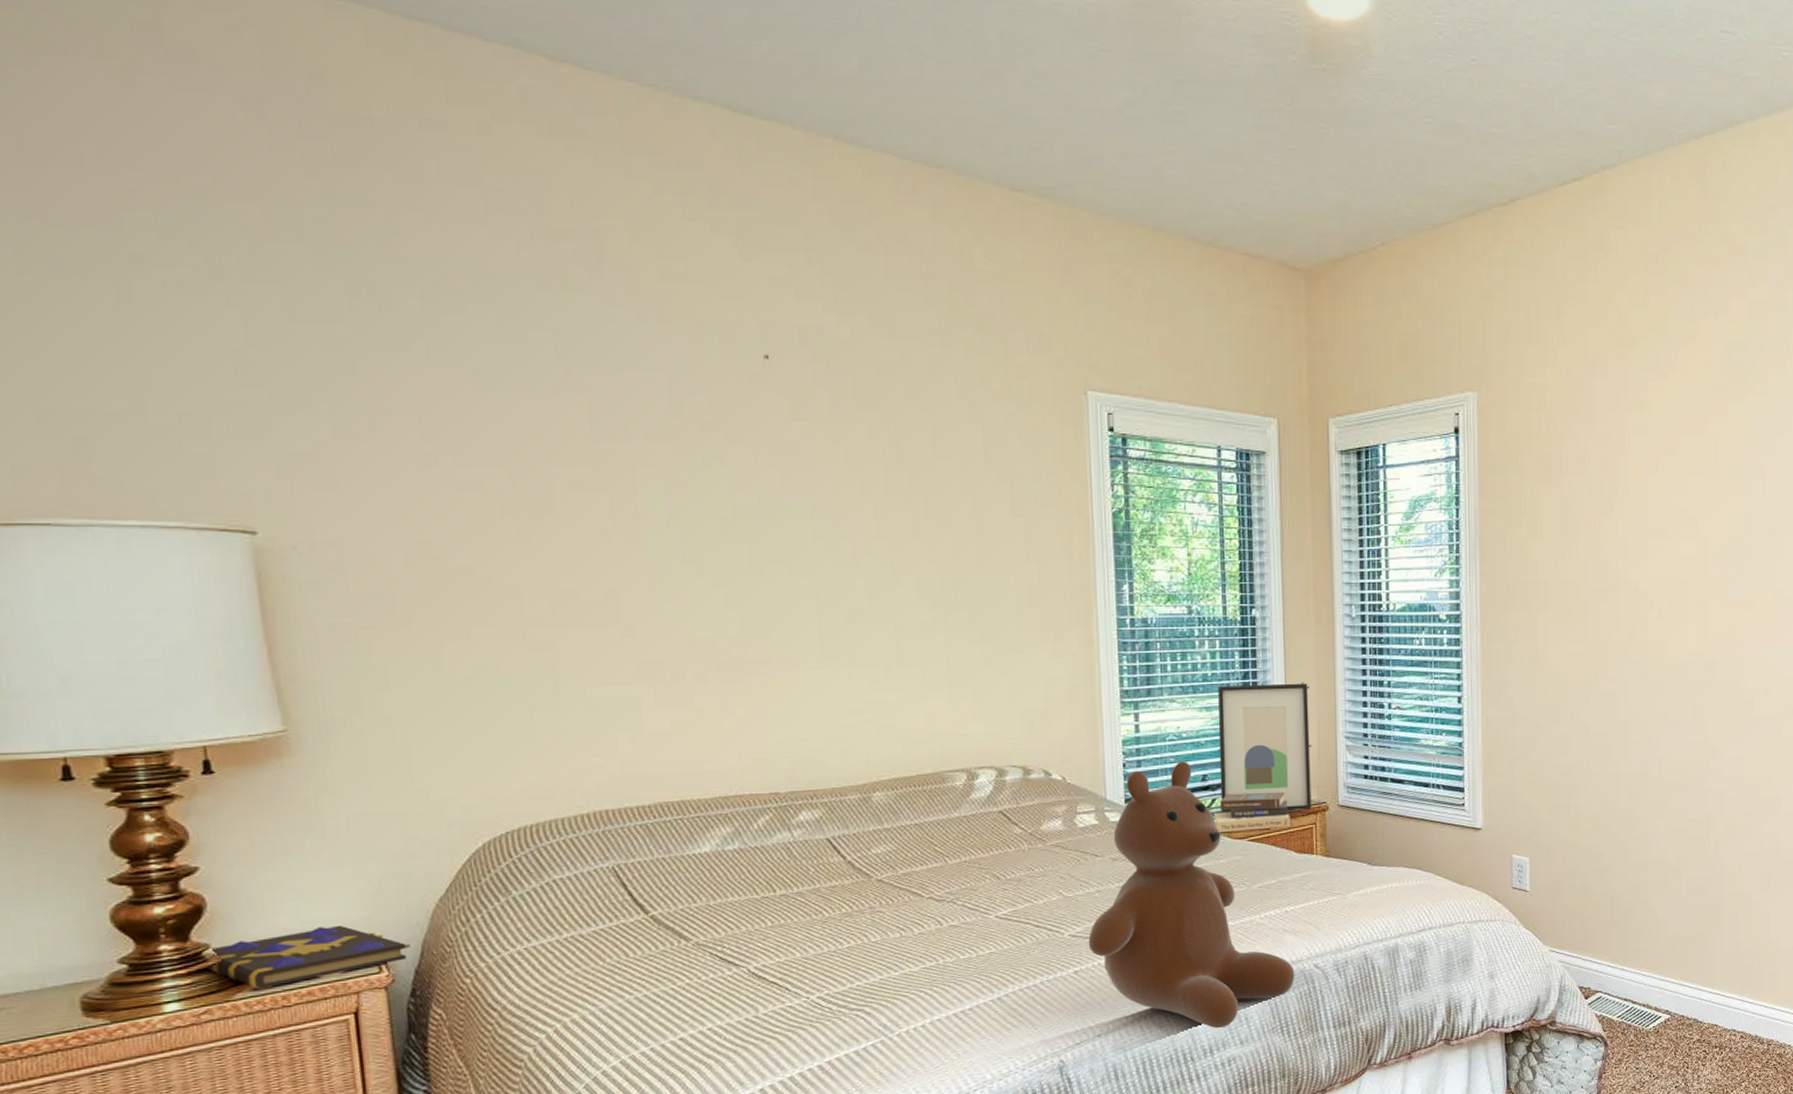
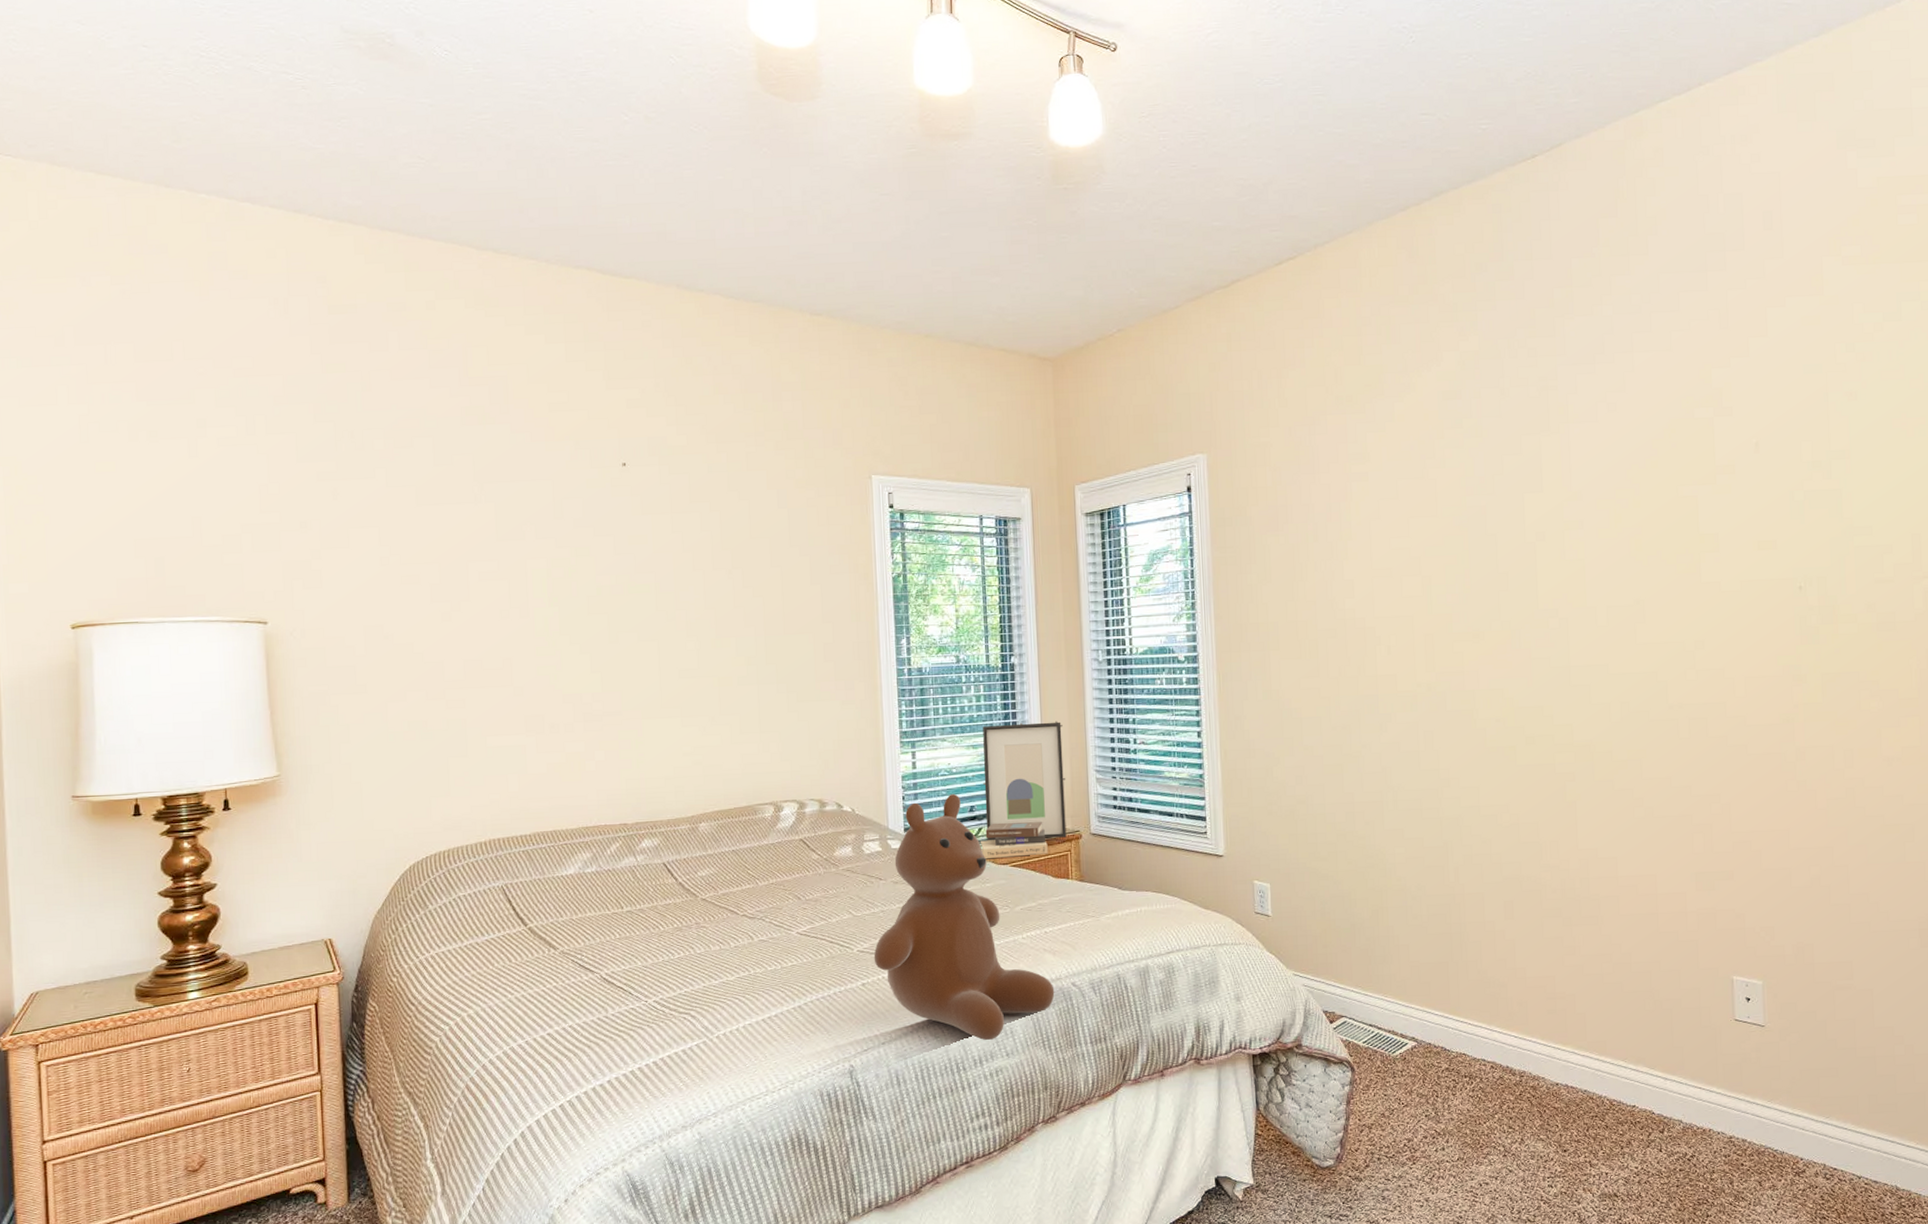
book: present [203,925,410,990] -> none [216,931,356,983]

